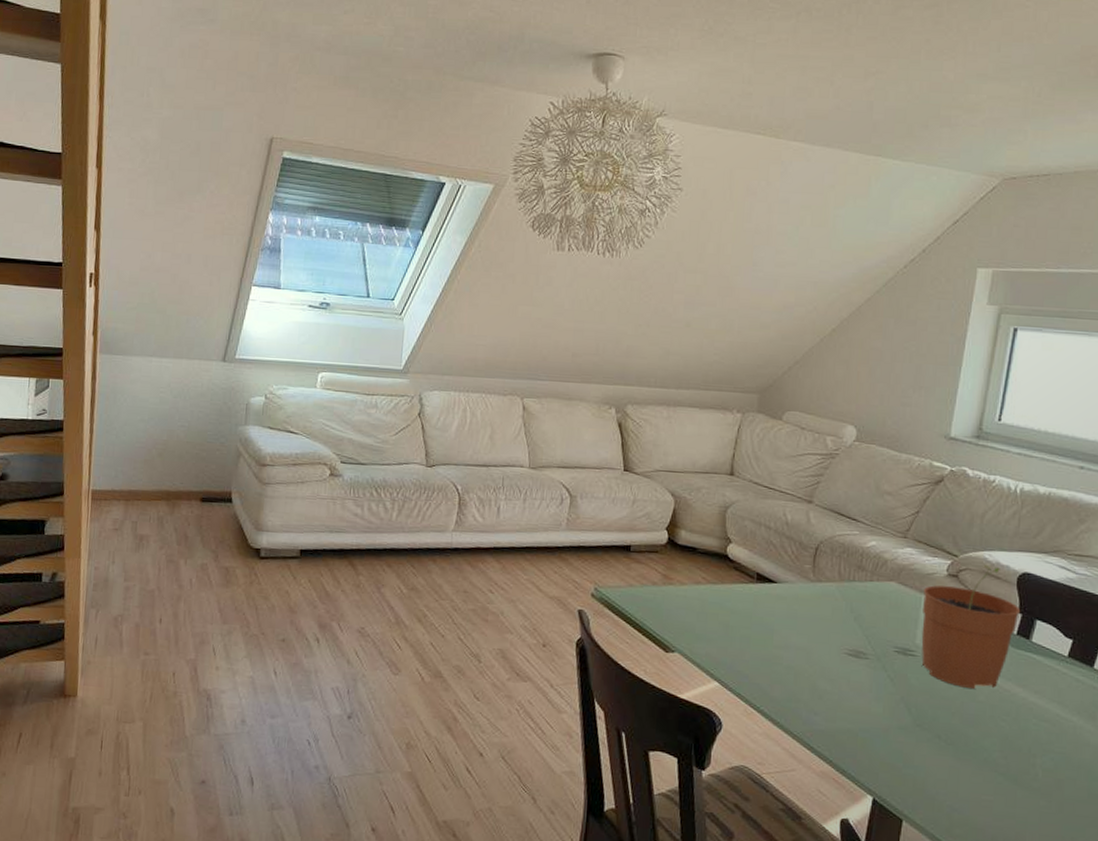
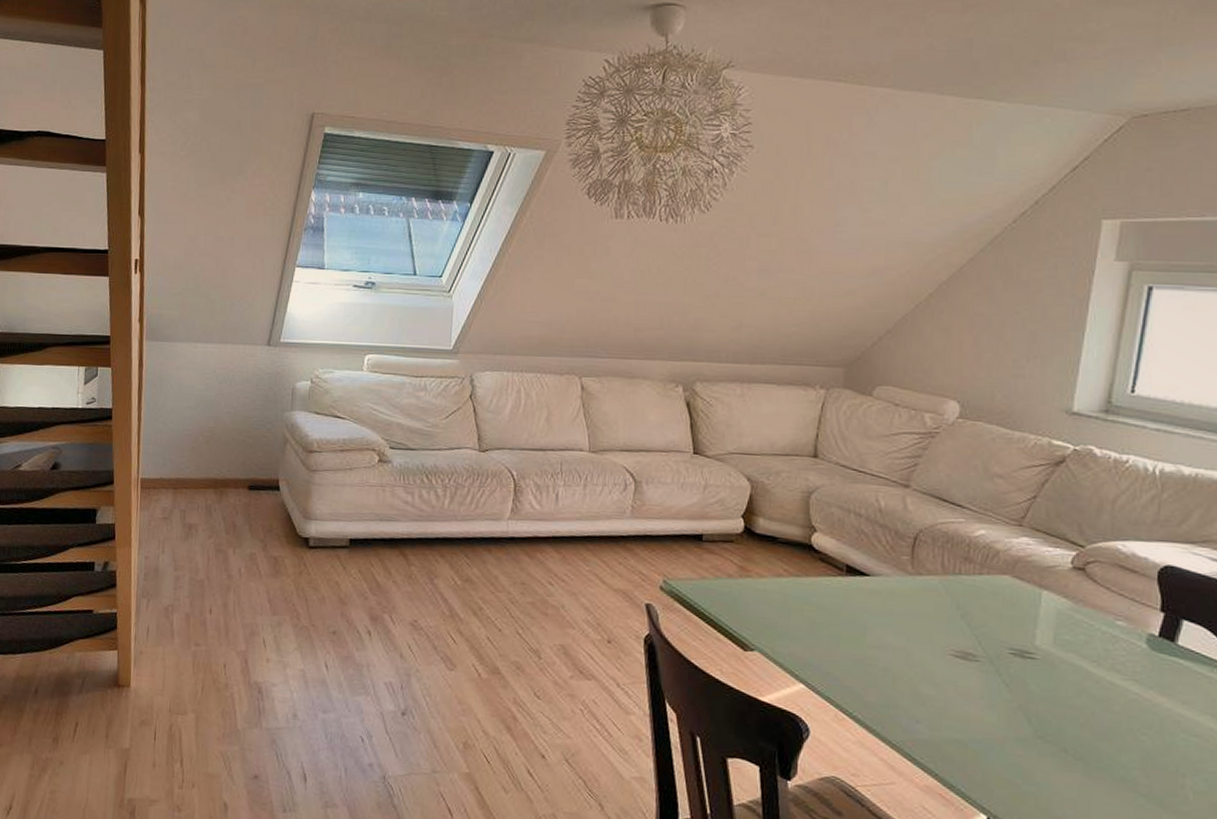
plant pot: present [921,566,1021,690] -> none [1042,557,1164,698]

